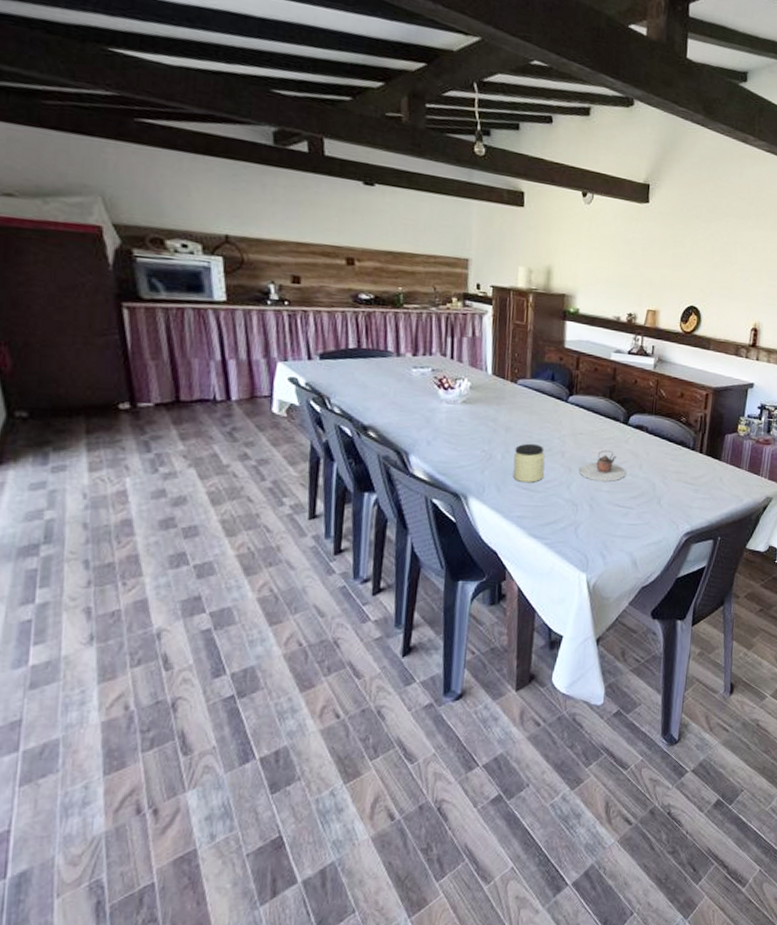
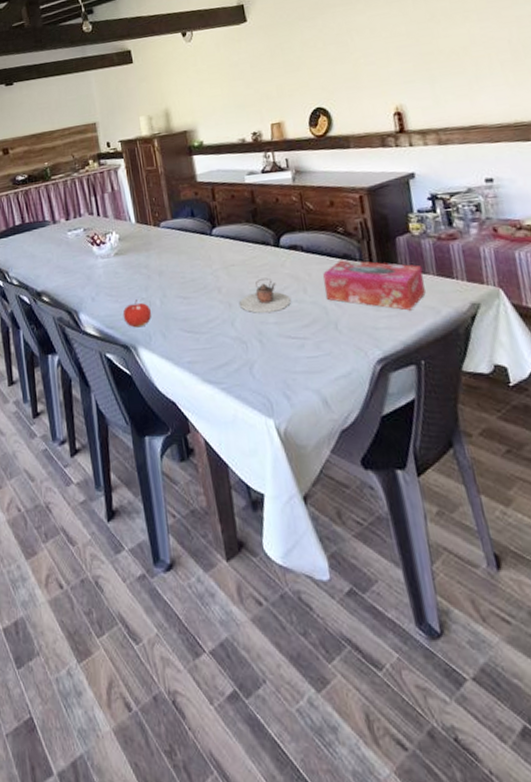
fruit: none [458,451,491,478] -> present [123,299,152,328]
jar: present [513,443,545,483] -> none [171,283,205,325]
tissue box: none [658,445,739,496] -> present [323,259,426,311]

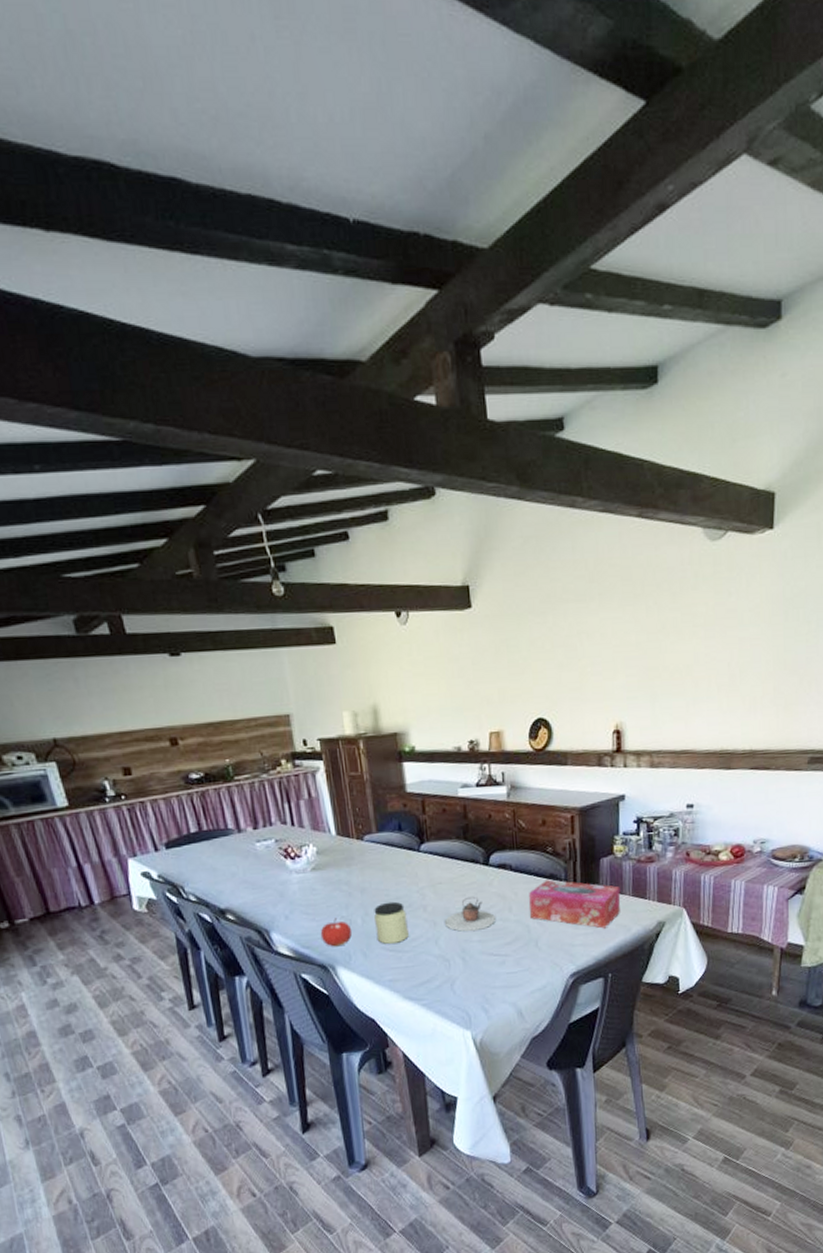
jar: none [171,283,205,325] -> present [373,901,409,944]

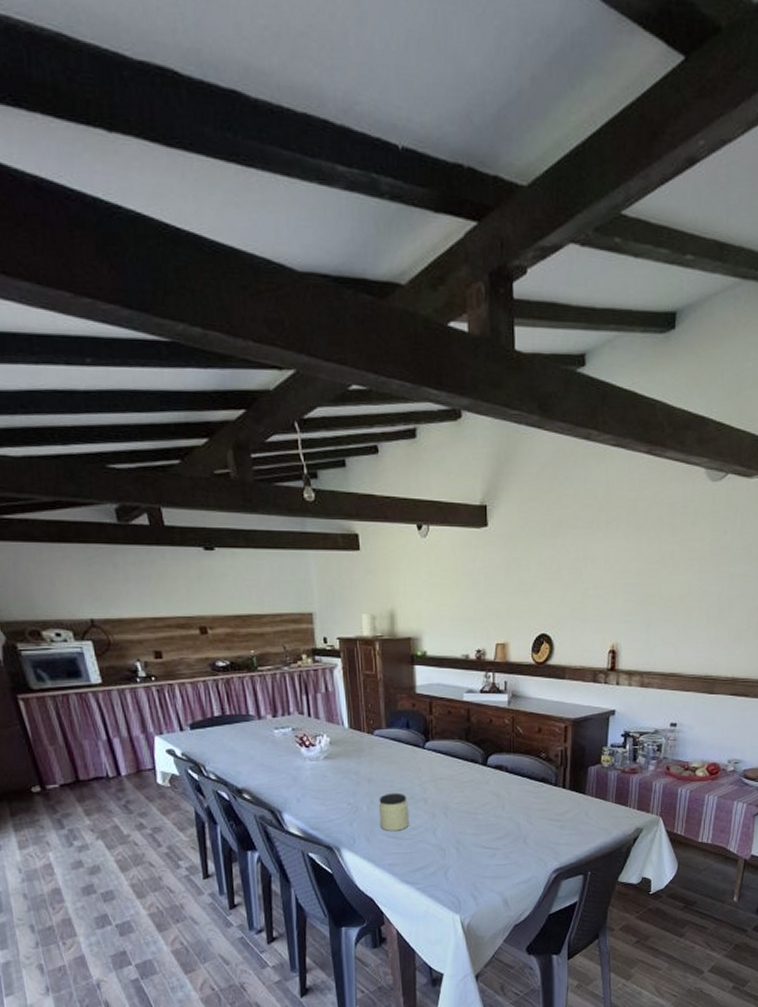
fruit: present [320,918,352,947] -> none [328,804,358,831]
teapot: present [445,896,497,932] -> none [443,793,490,825]
tissue box: present [529,879,621,929] -> none [521,783,605,831]

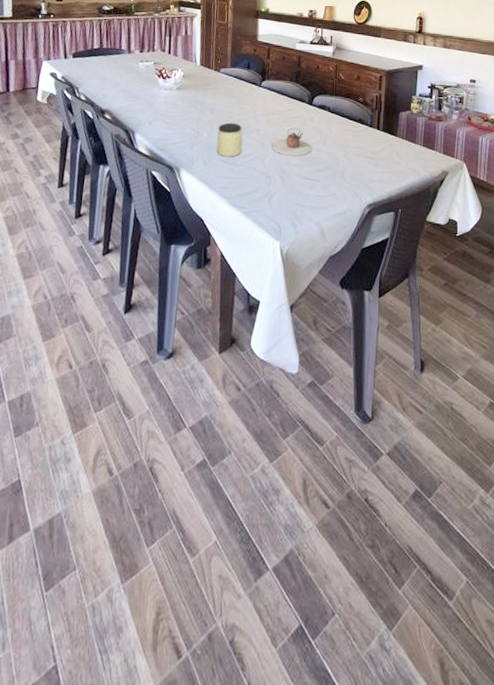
teapot: none [443,793,490,825] -> present [272,127,313,157]

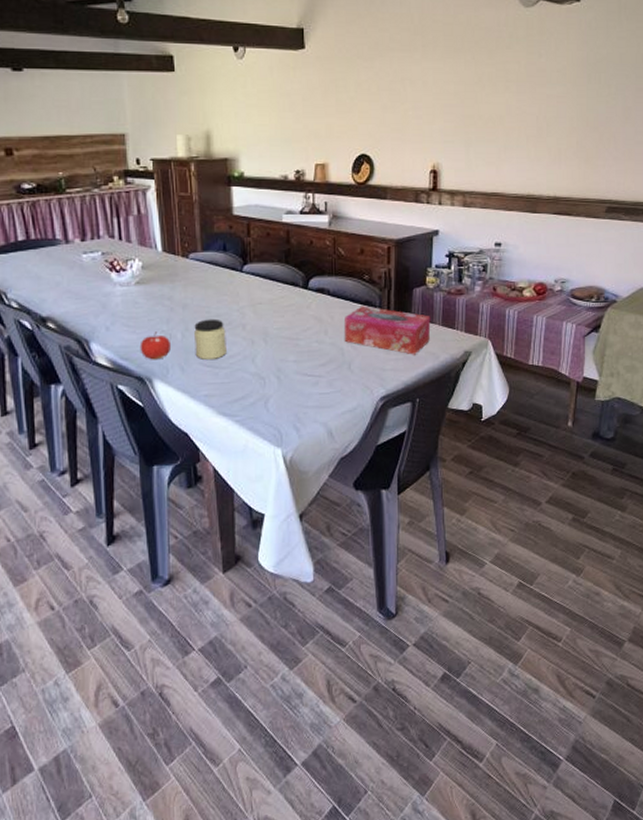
fruit: none [173,129,199,153] -> present [139,332,172,360]
teapot: present [272,127,313,157] -> none [263,317,312,352]
tissue box: none [340,123,414,170] -> present [345,306,431,355]

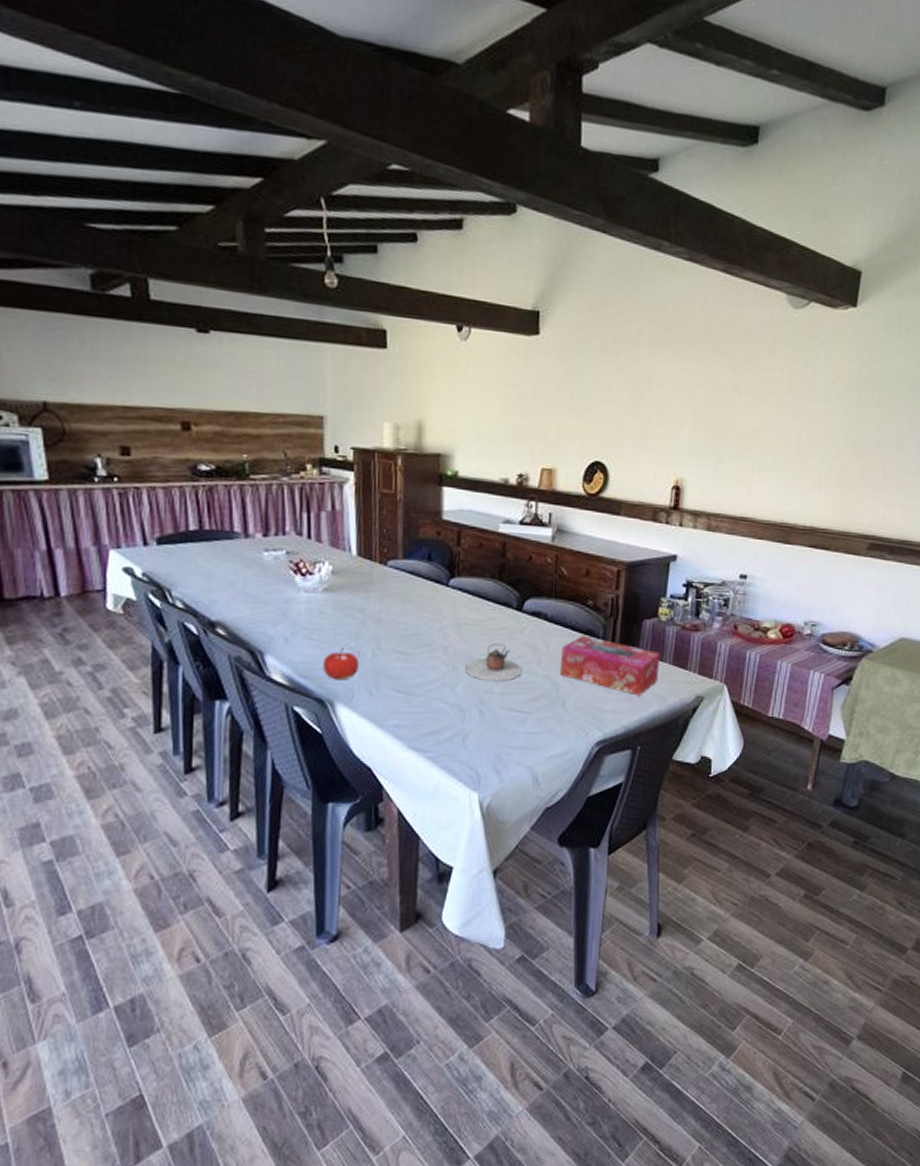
jar: present [193,318,226,360] -> none [386,637,424,684]
teapot: none [263,317,312,352] -> present [466,643,523,682]

